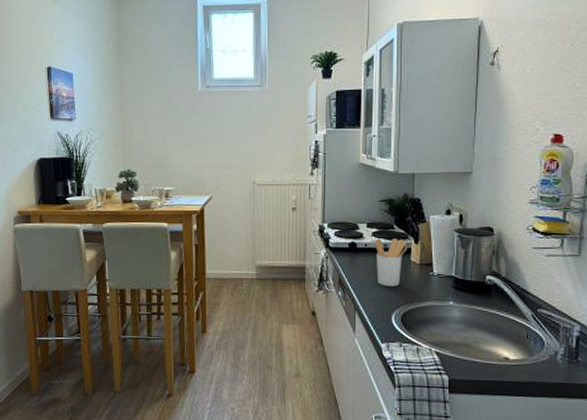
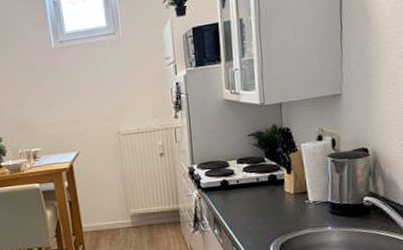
utensil holder: present [374,238,408,287] -> none [246,171,281,220]

